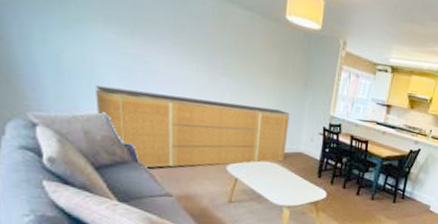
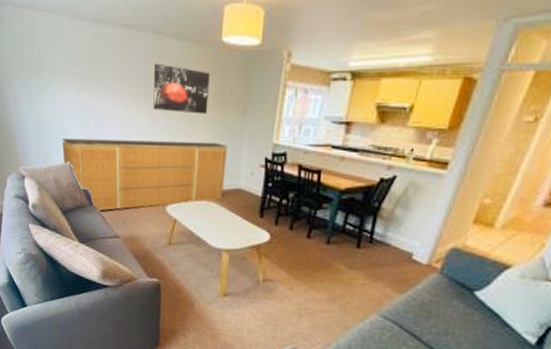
wall art: none [213,25,274,83] -> present [153,63,210,114]

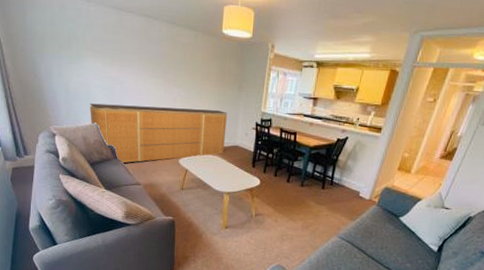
wall art: present [153,63,210,114] -> none [168,46,213,88]

